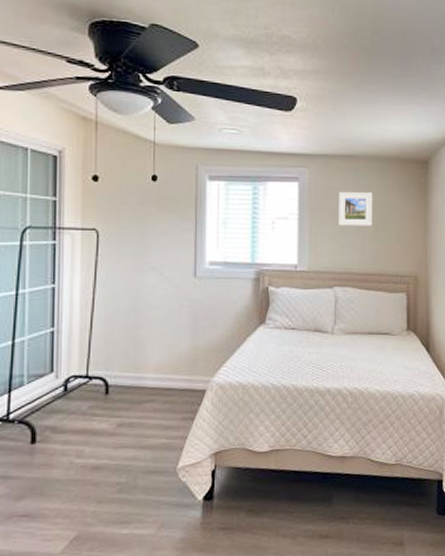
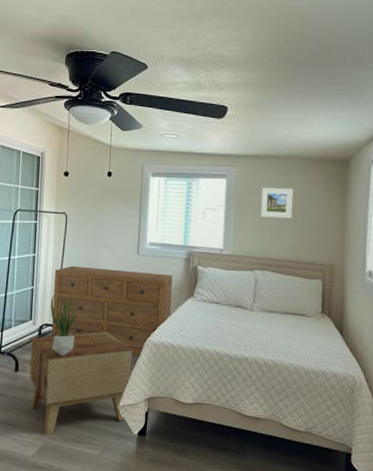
side table: none [52,377,193,522] -> present [29,331,133,436]
potted plant: none [79,332,116,416] -> present [50,293,77,357]
dresser: none [82,296,240,403] -> present [51,265,173,356]

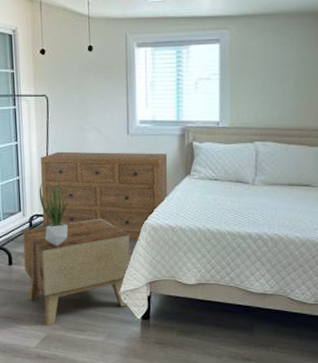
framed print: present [261,187,294,219] -> none [259,48,294,84]

